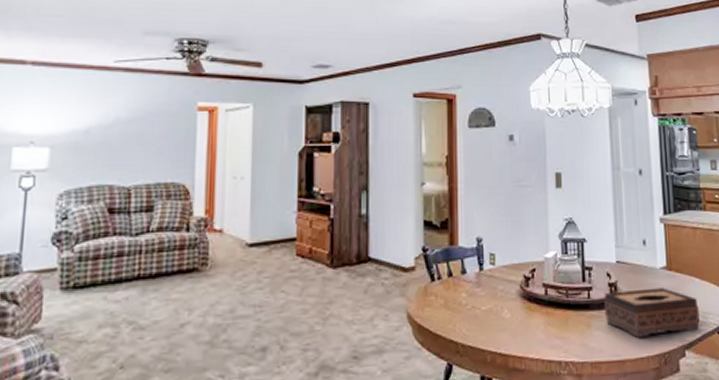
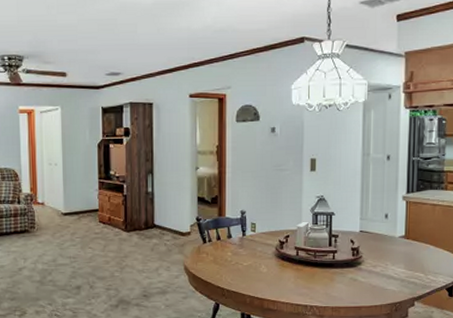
tissue box: present [604,287,700,338] -> none [346,252,431,290]

